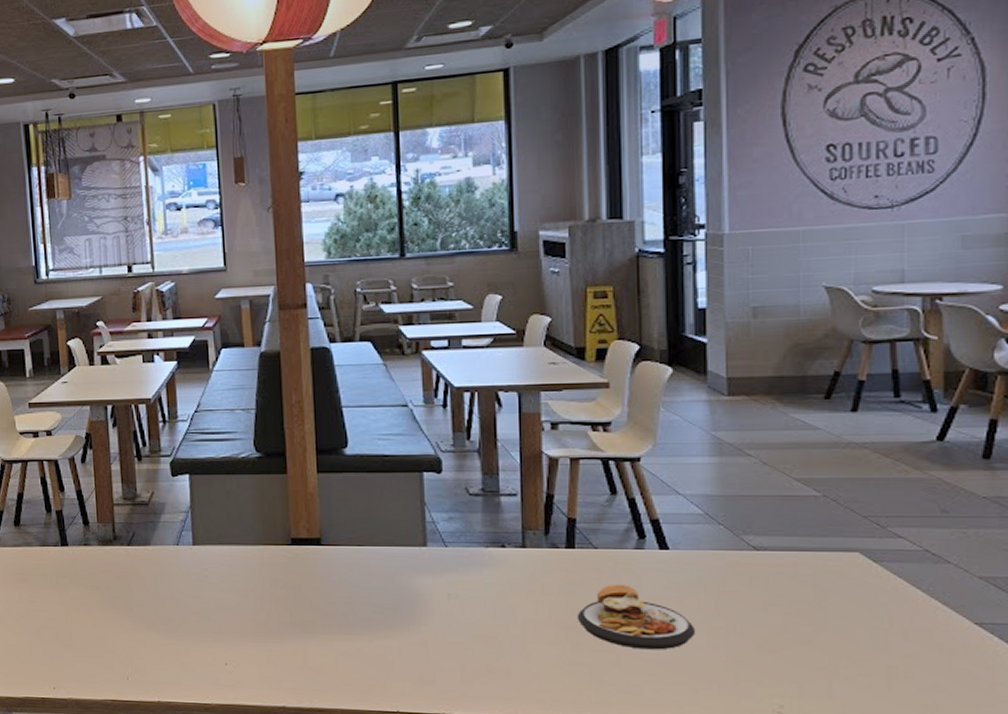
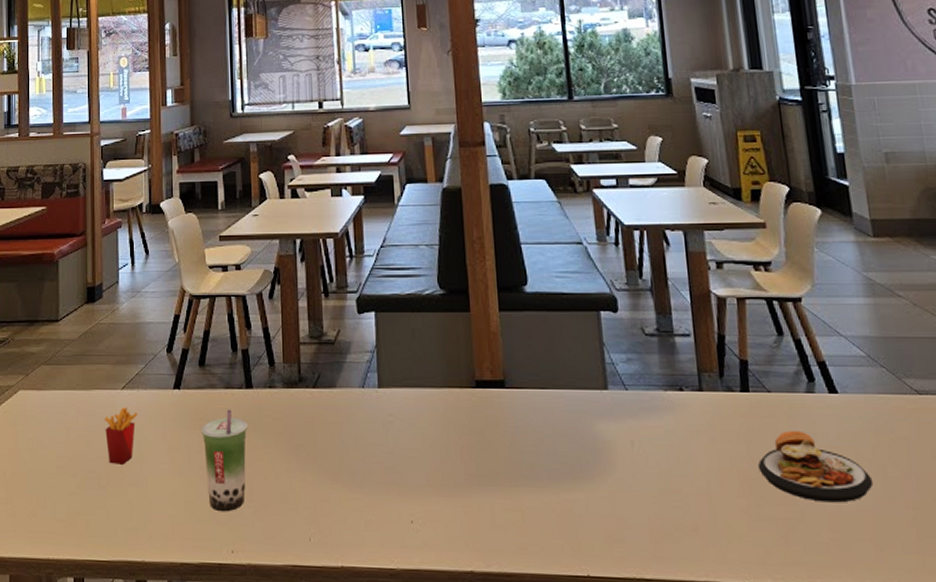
beverage cup: none [19,565,65,655] -> present [201,409,248,512]

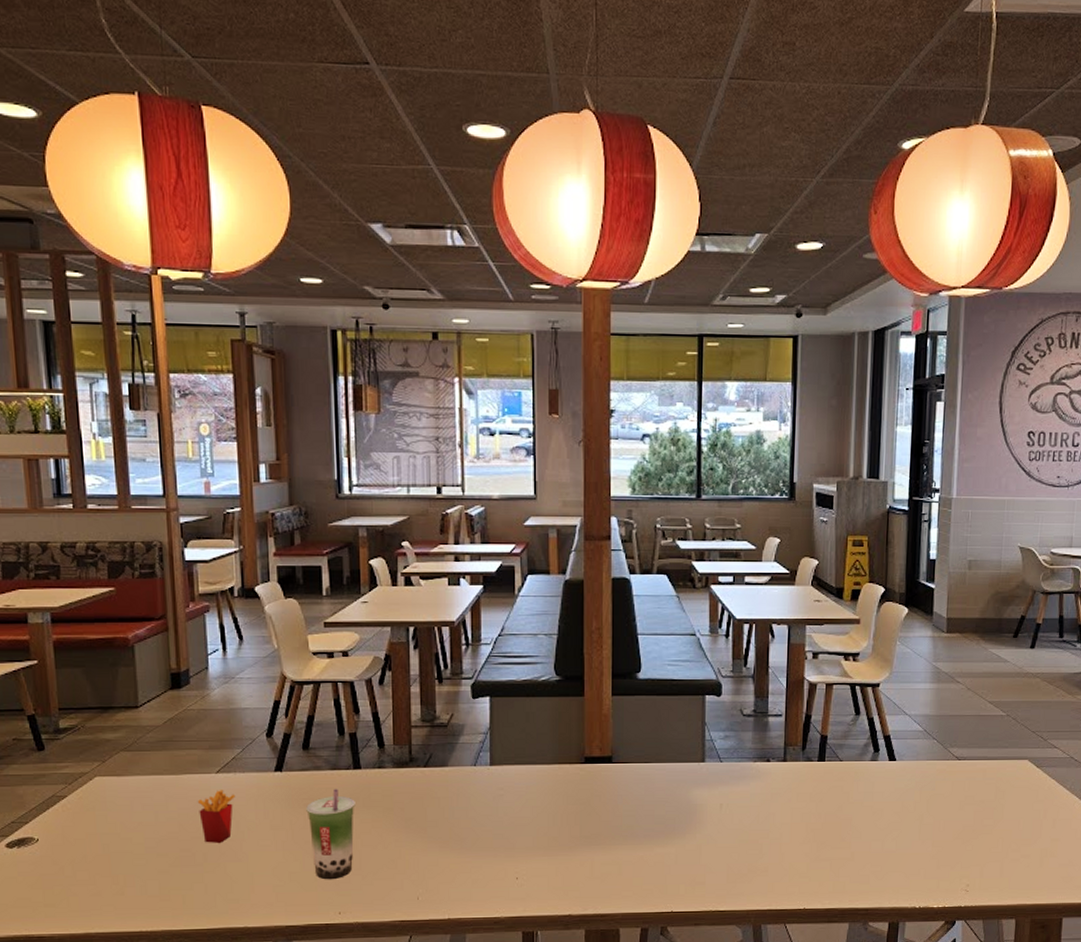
burger: present [757,430,874,503] -> none [823,790,911,845]

